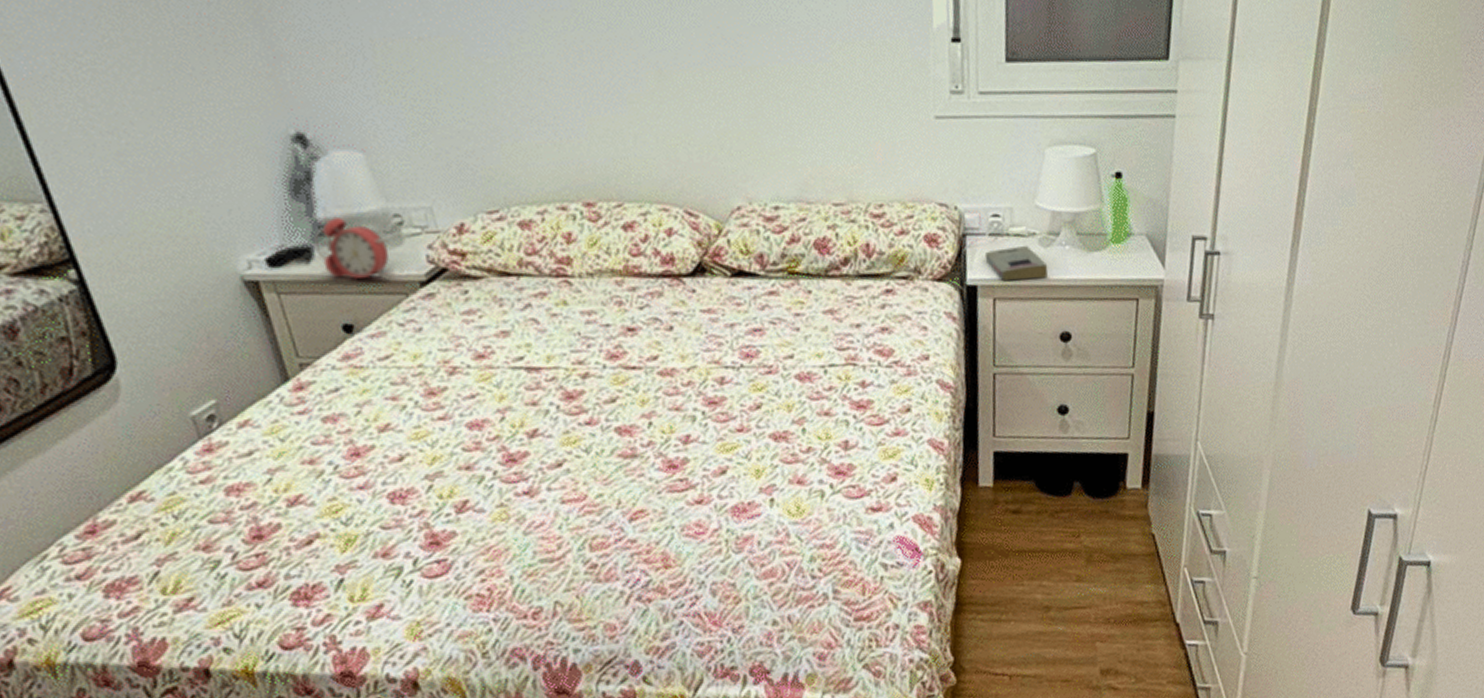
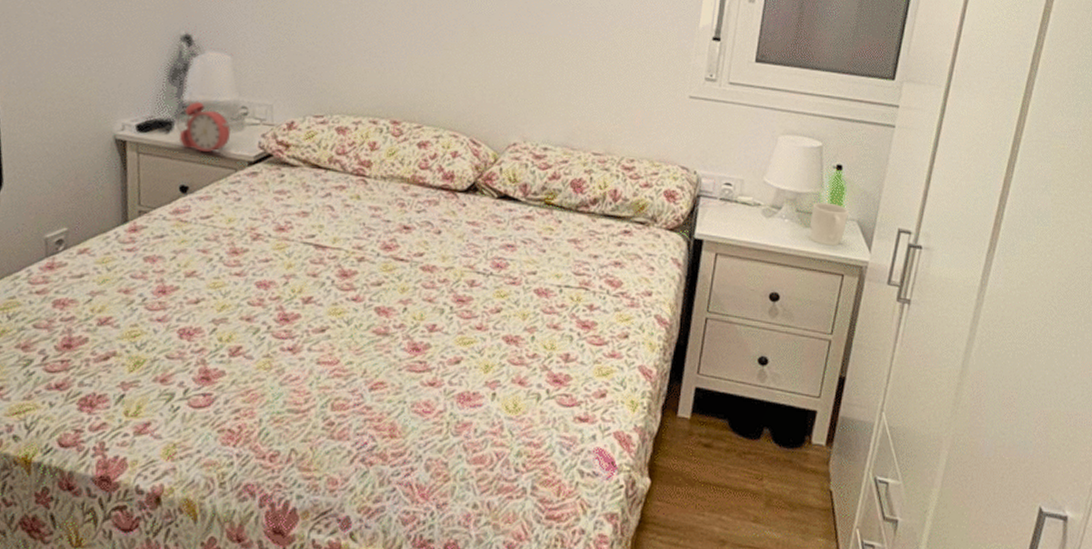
book: present [984,245,1048,281] -> none [713,212,767,244]
mug: none [1093,218,1136,268] -> present [809,202,849,245]

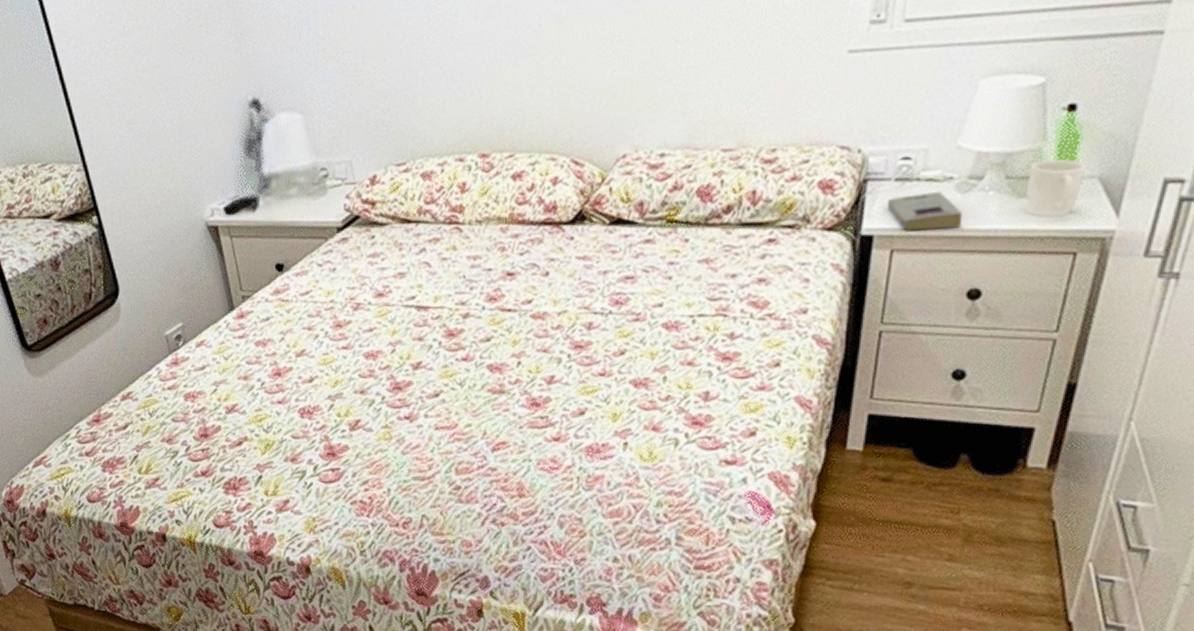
alarm clock: present [174,100,234,157] -> none [259,170,316,227]
book: none [713,212,767,244] -> present [886,190,963,231]

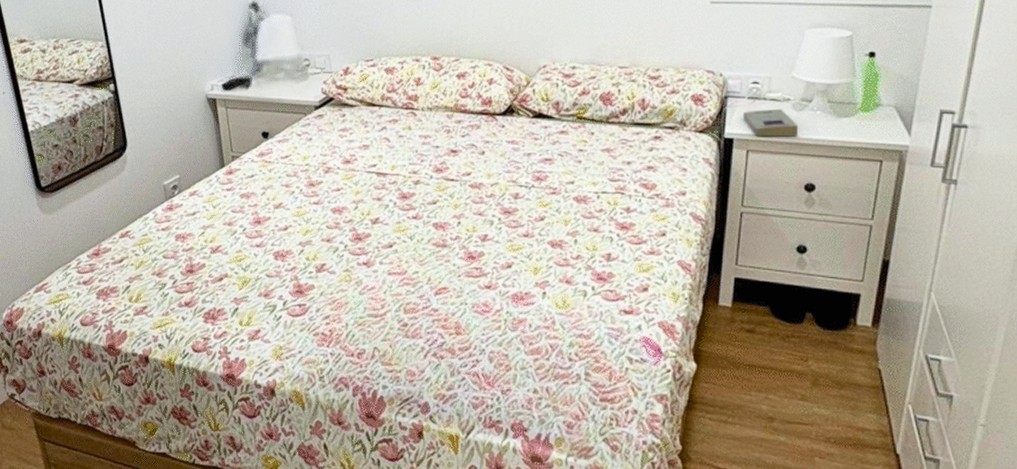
mug: present [1024,158,1085,217] -> none [843,90,884,132]

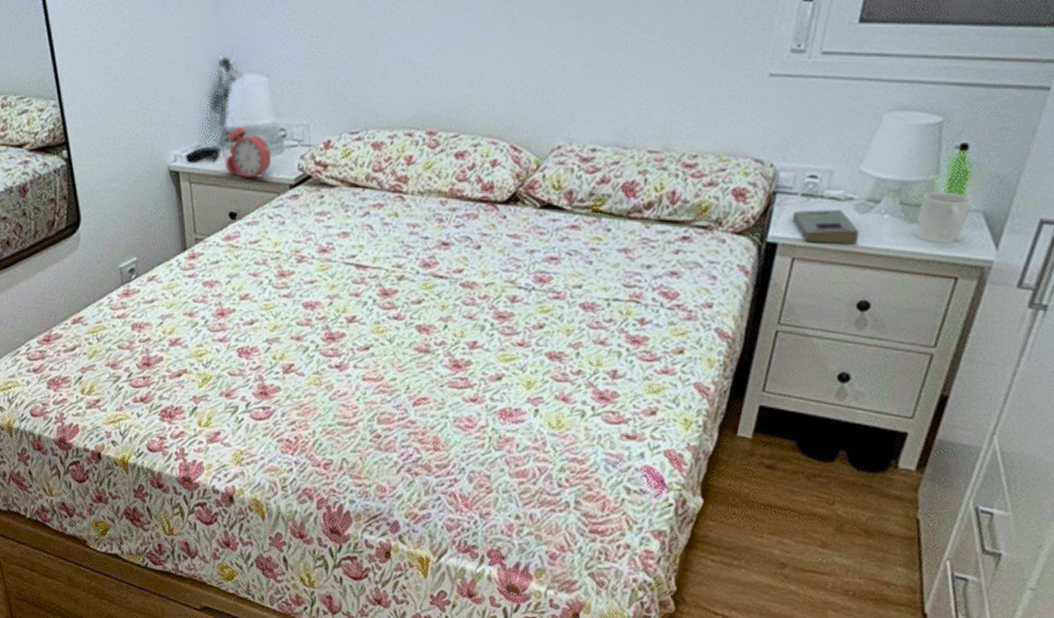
alarm clock: none [252,58,300,104] -> present [220,126,274,181]
mug: none [843,90,884,132] -> present [914,191,972,243]

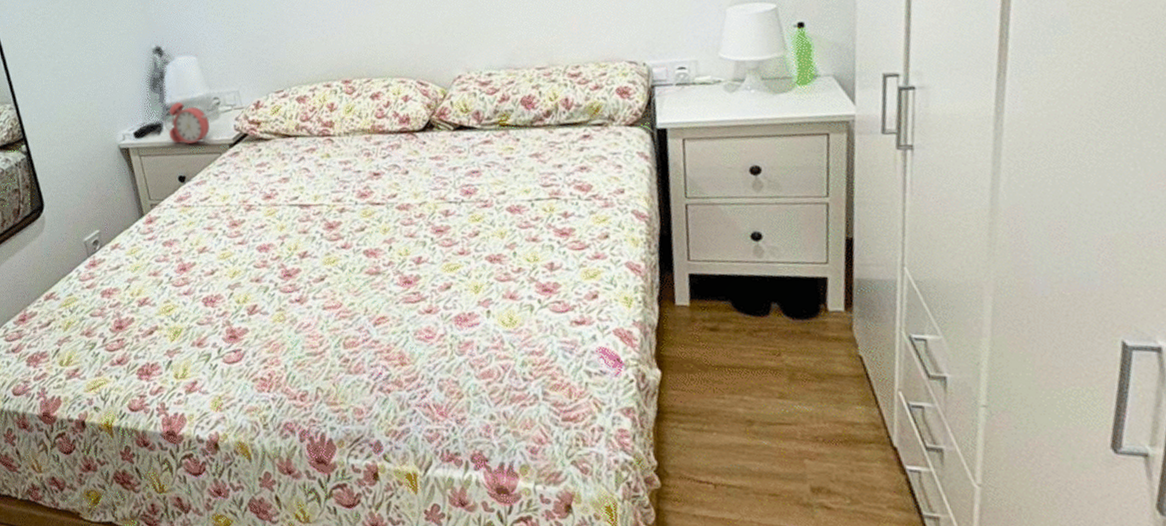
book: present [792,209,860,244] -> none [672,91,735,123]
mug: present [914,191,972,243] -> none [778,63,822,107]

